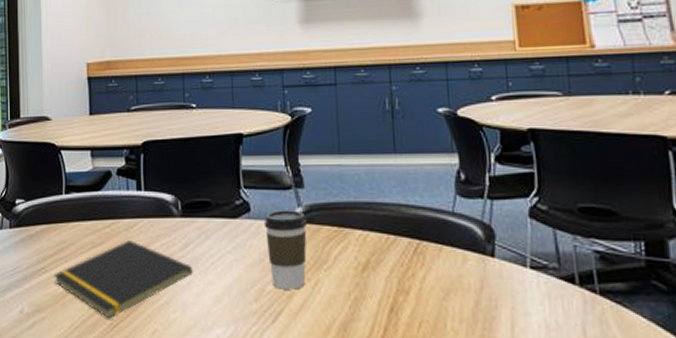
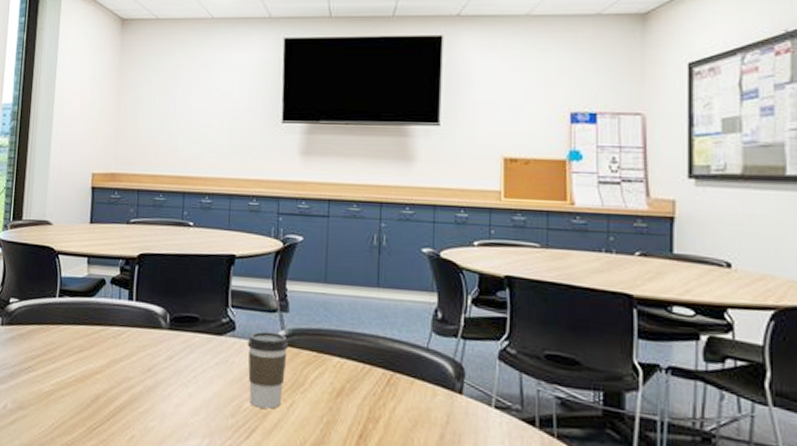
notepad: present [53,240,193,319] -> none [39,347,175,422]

